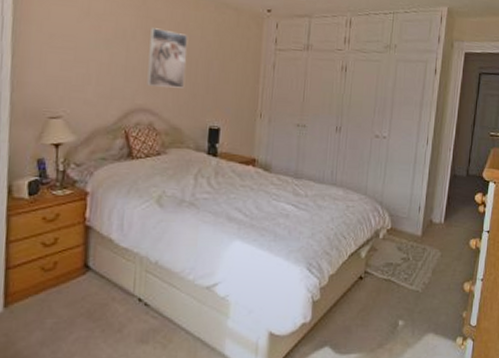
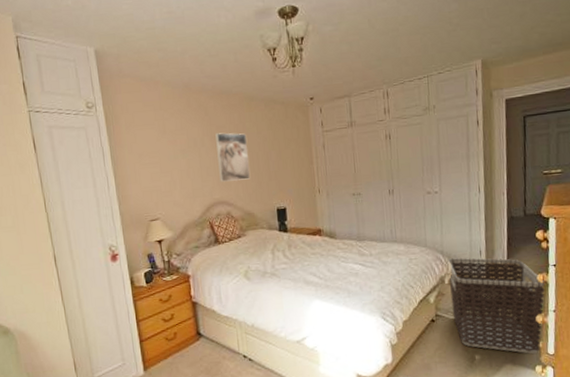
clothes hamper: none [382,211,476,324] -> present [447,257,545,354]

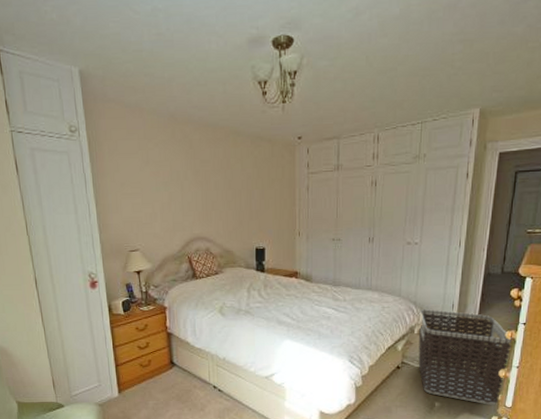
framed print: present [215,133,250,182] -> none [199,167,231,218]

